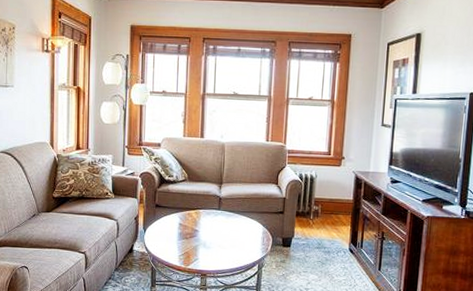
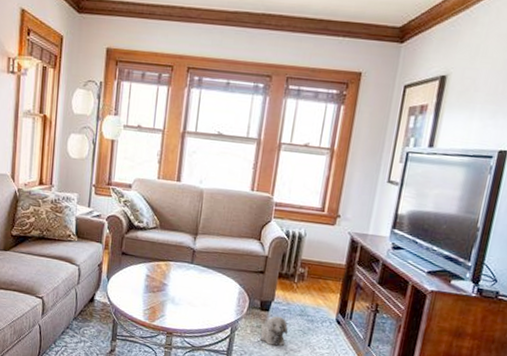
plush toy: none [284,250,309,277] -> present [259,316,288,346]

